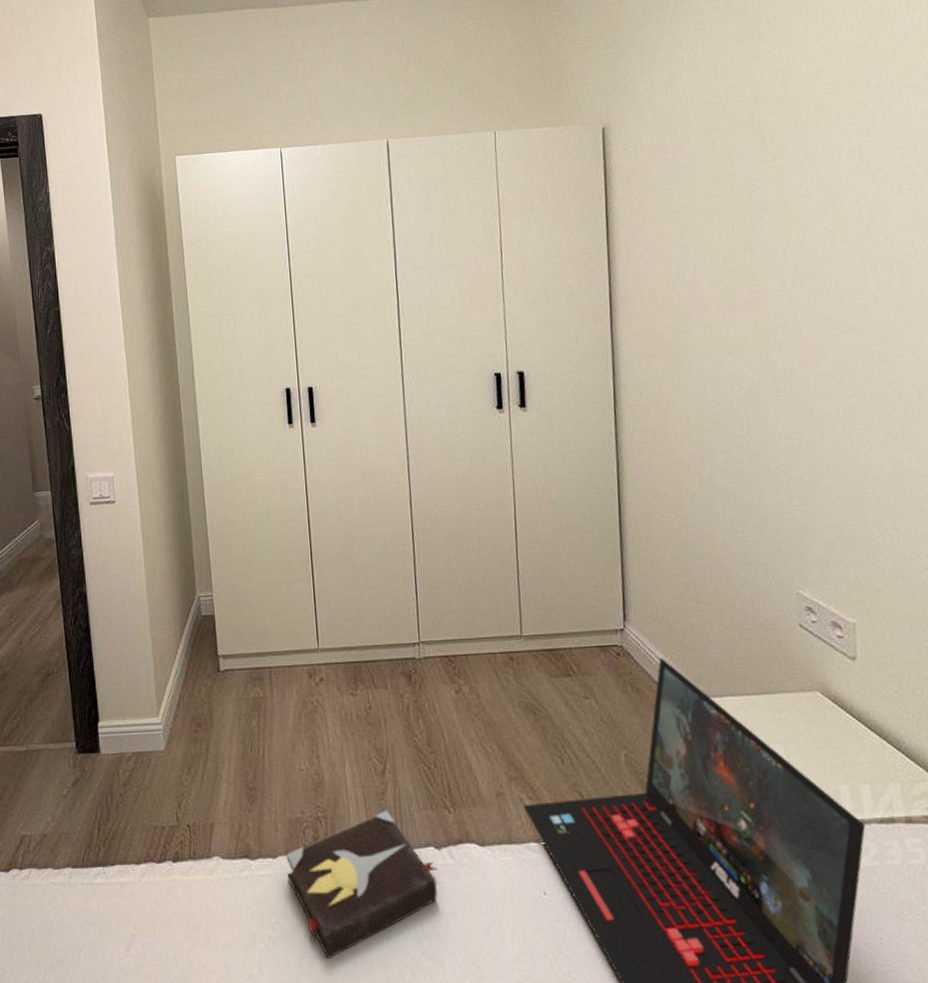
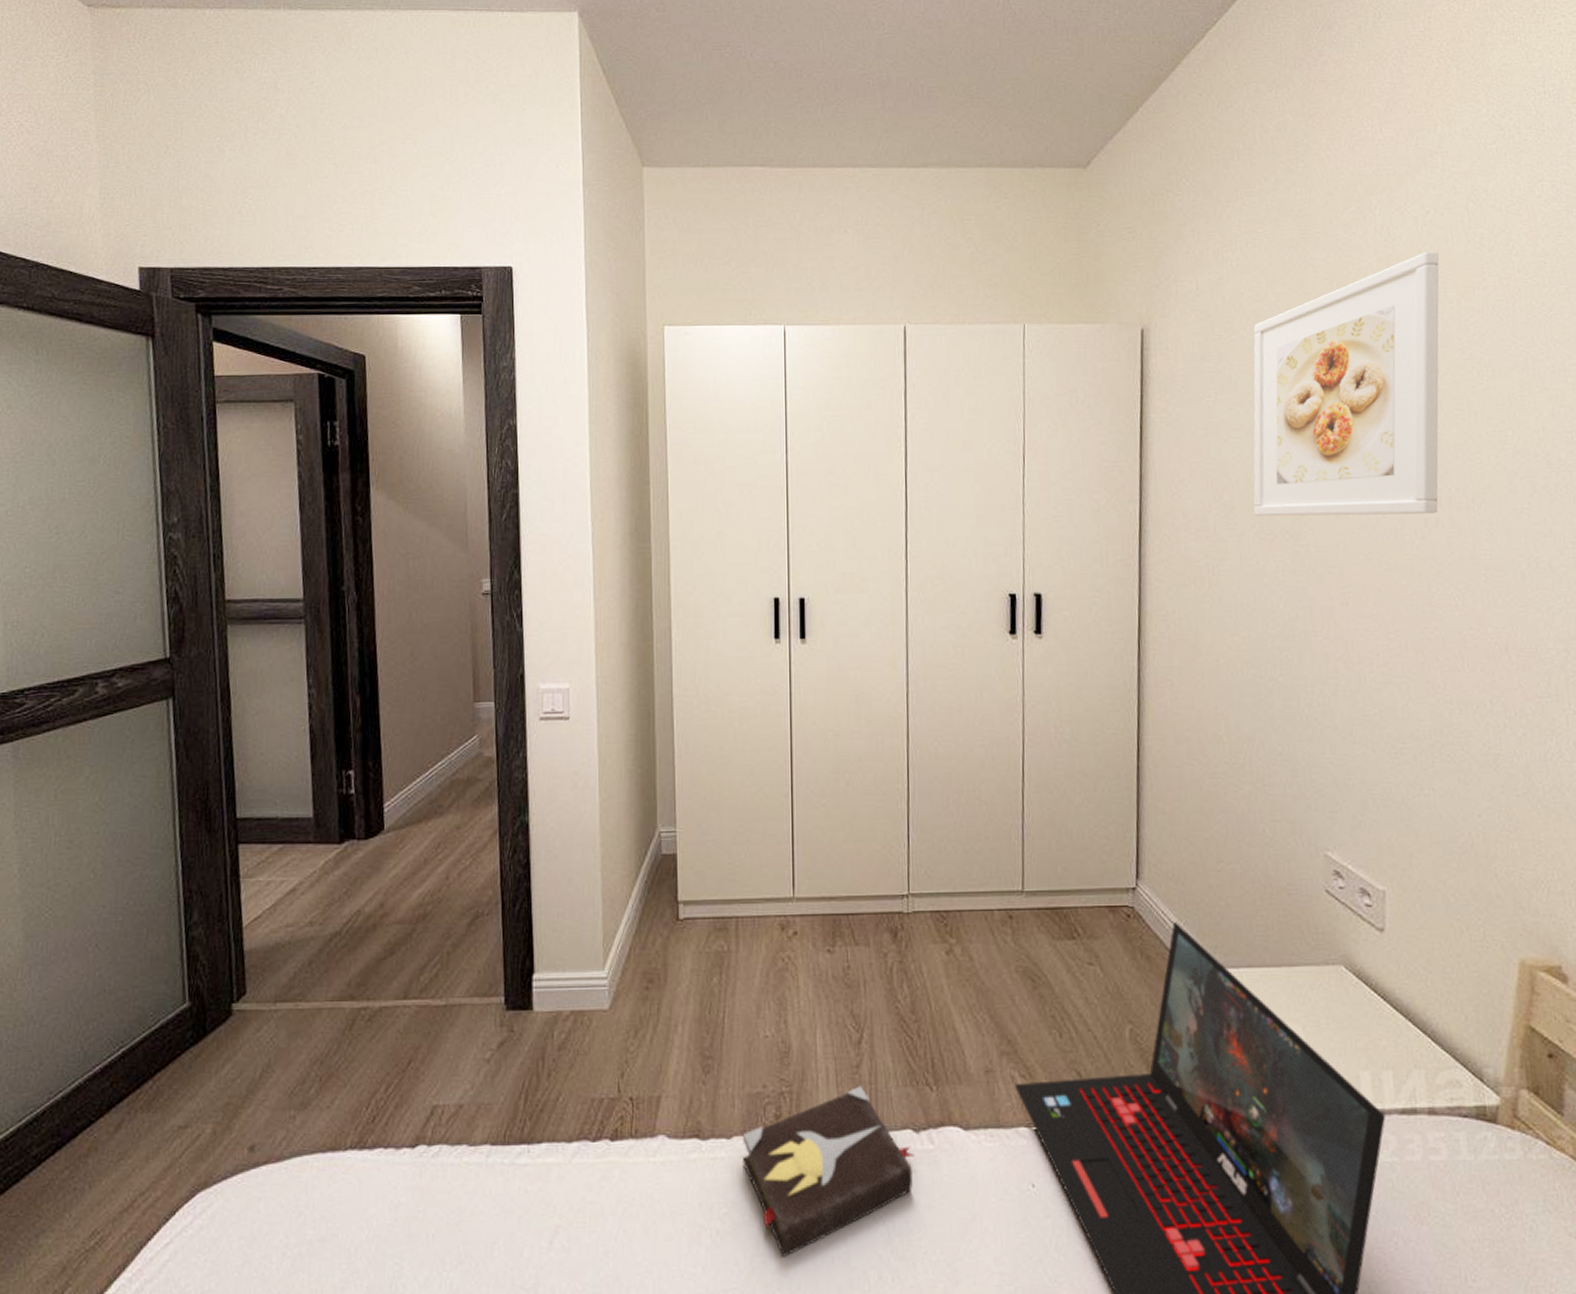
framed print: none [706,36,889,291] -> present [1253,251,1439,517]

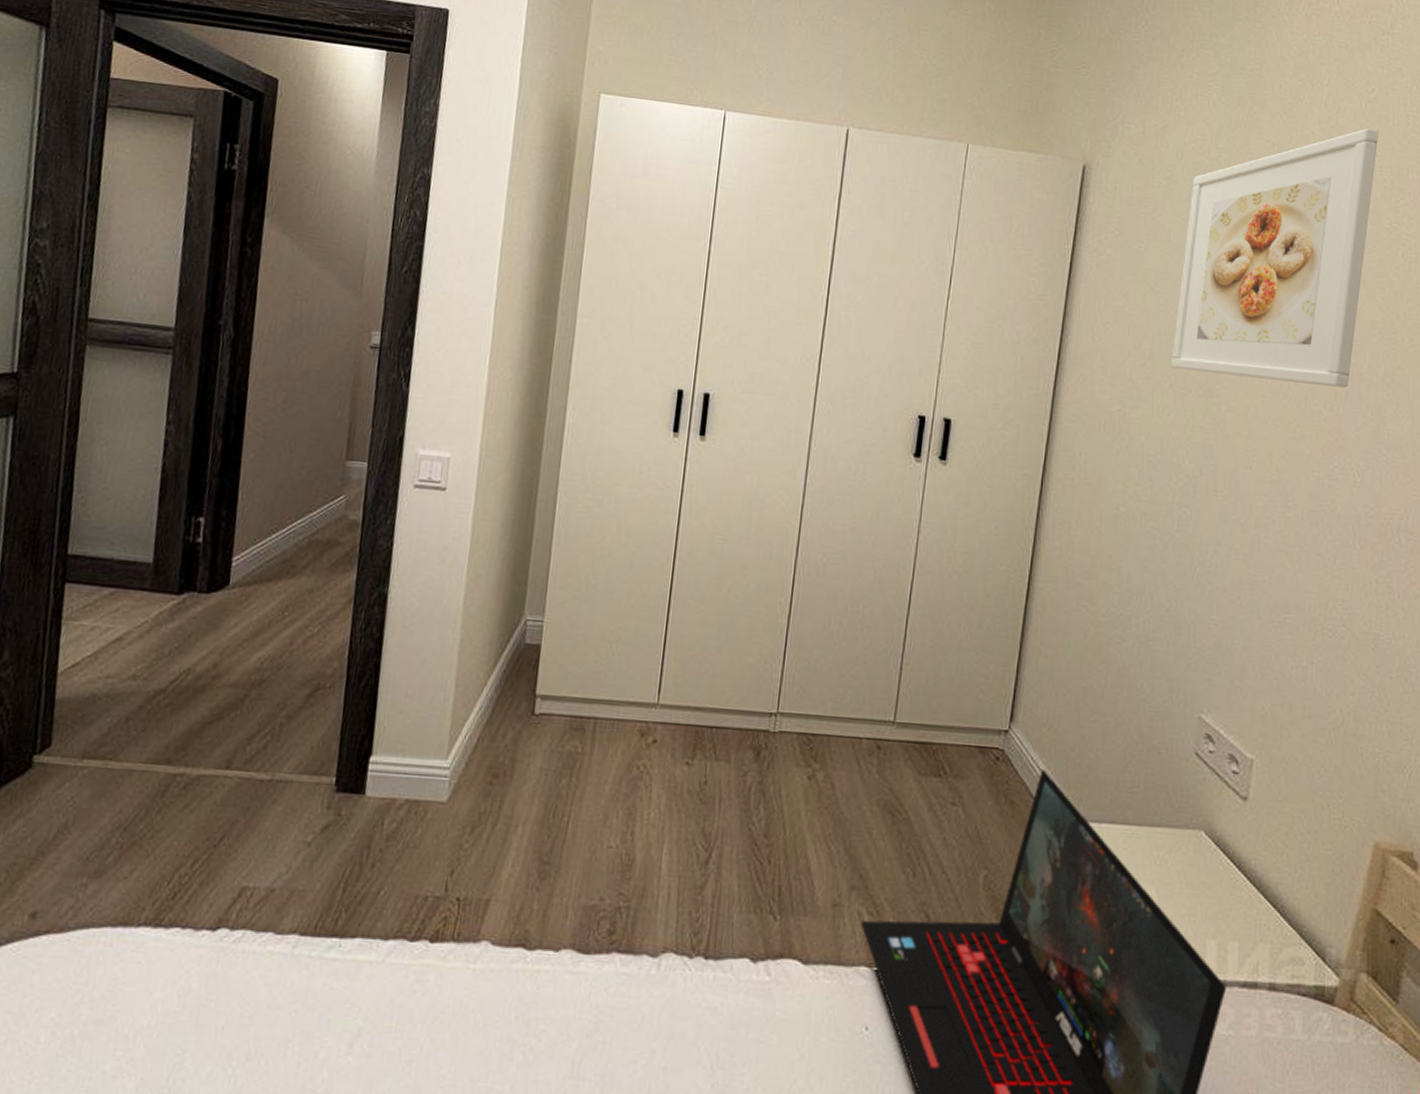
hardback book: present [742,1086,915,1257] -> none [567,908,749,1082]

